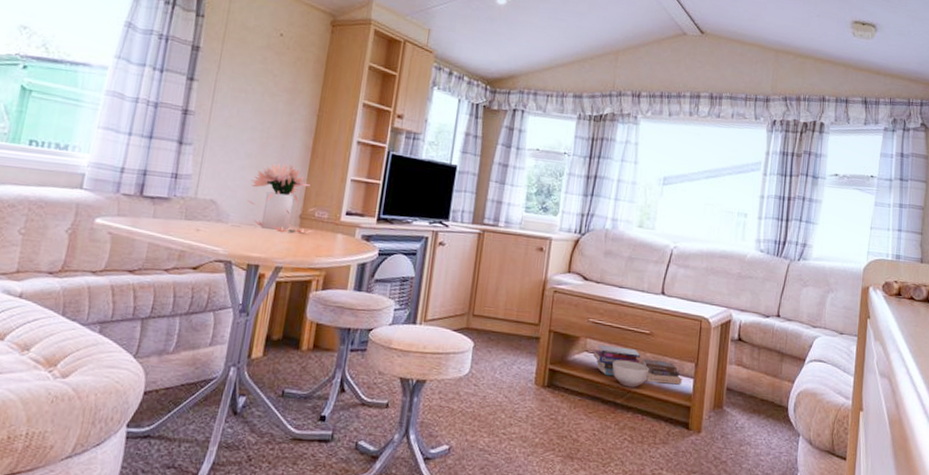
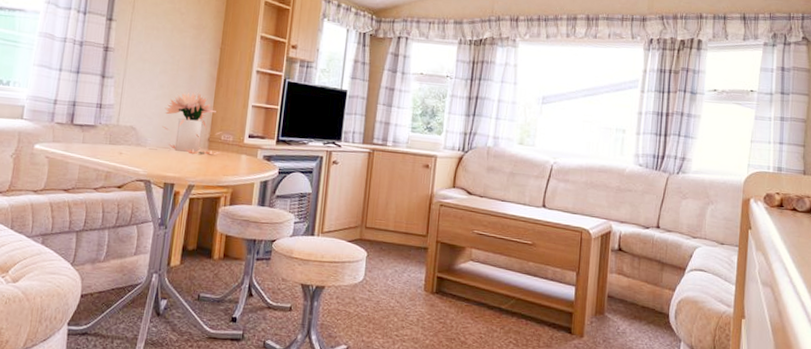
books: present [593,345,641,377] -> none [478,255,524,284]
bowl: present [612,359,650,388] -> none [496,268,533,295]
books: present [641,358,682,385] -> none [525,267,564,292]

